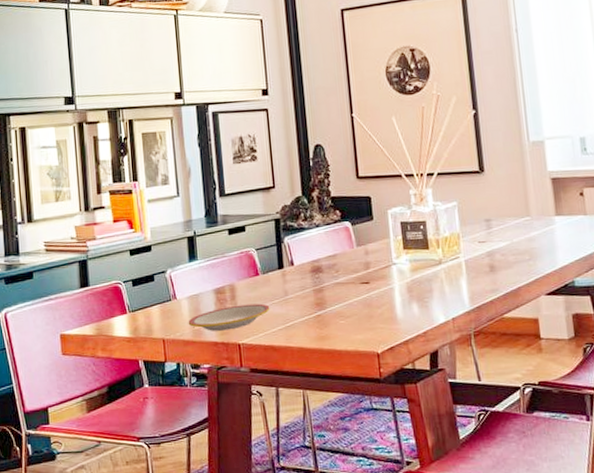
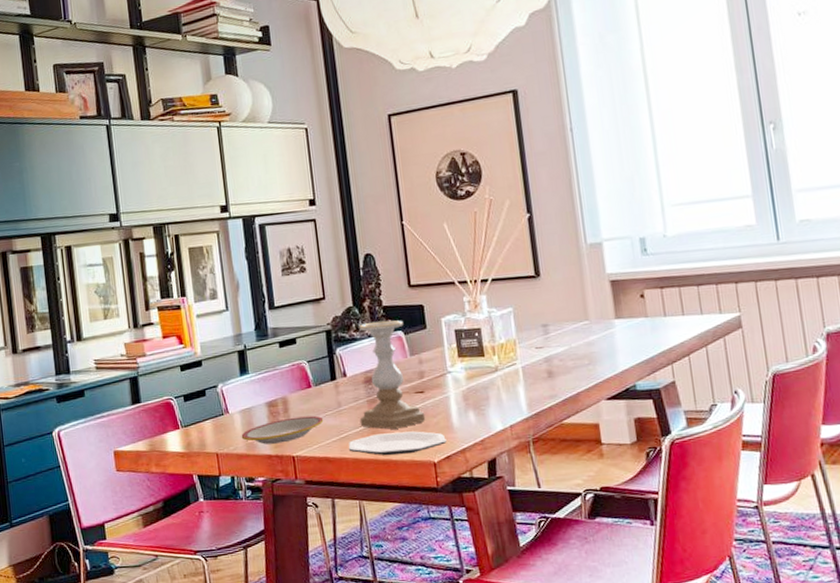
plate: none [293,321,390,346] -> present [348,431,447,456]
candle holder: none [305,211,371,319] -> present [359,320,426,429]

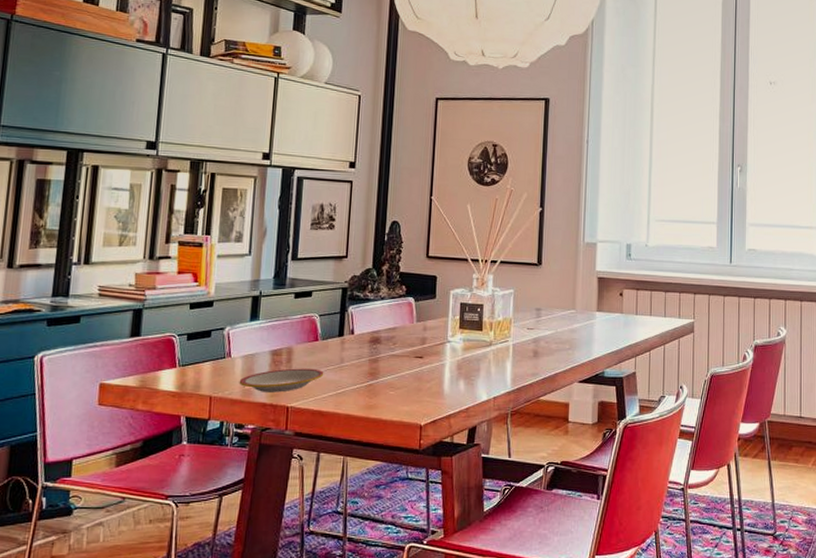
plate: present [348,431,447,456] -> none [343,393,435,415]
candle holder: present [359,320,426,429] -> none [358,286,420,390]

